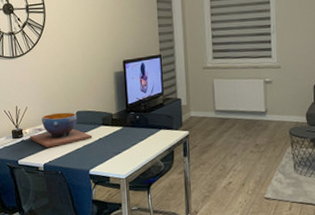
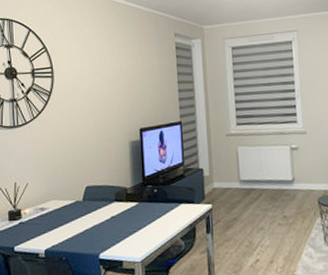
decorative bowl: present [29,112,93,148] -> none [29,187,104,230]

